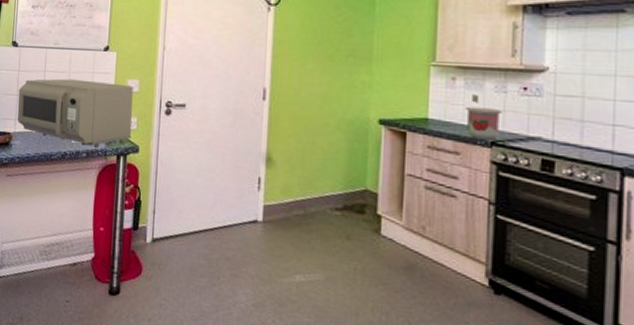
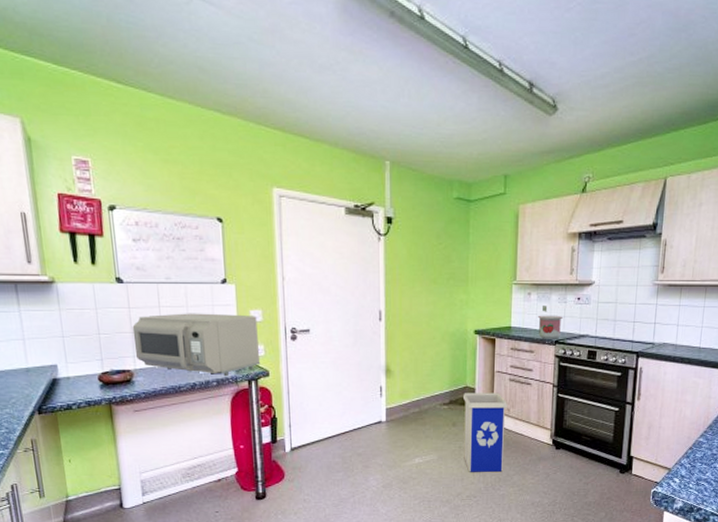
recycling bin: none [360,198,423,313] -> present [462,392,508,472]

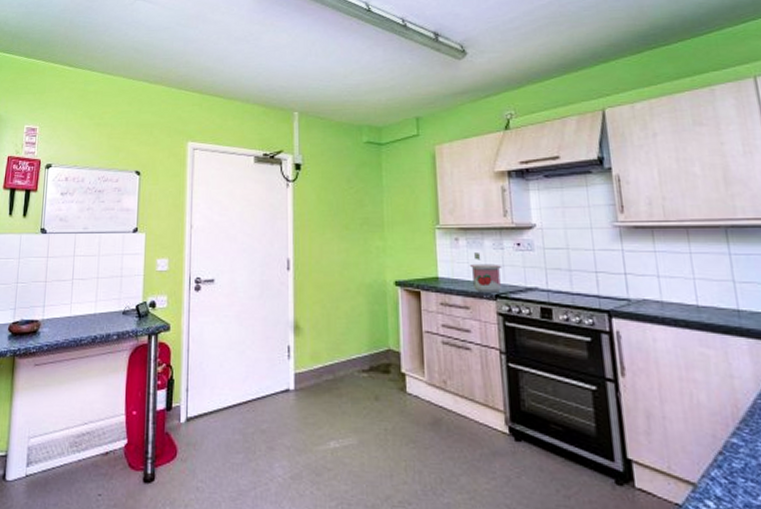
microwave: present [132,313,261,377] -> none [45,262,163,330]
recycling bin: present [462,392,508,472] -> none [385,357,445,469]

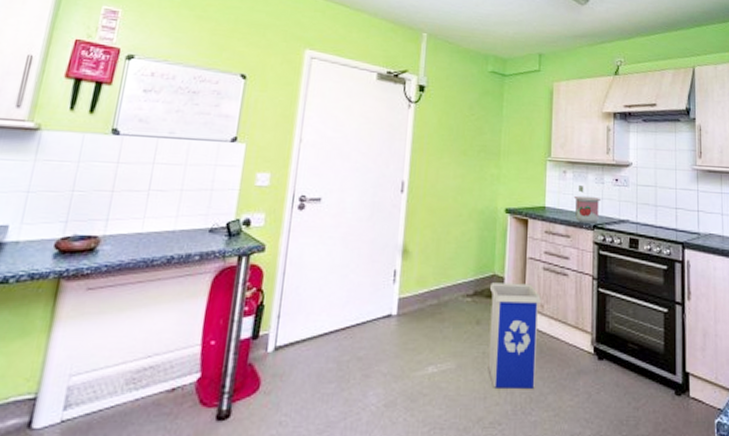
recycling bin: none [385,357,445,469] -> present [488,282,542,388]

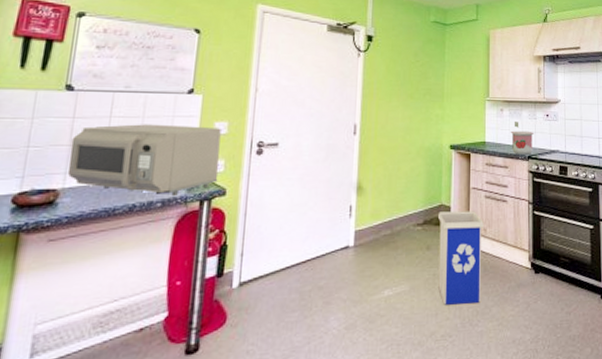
microwave: none [109,171,263,250] -> present [67,124,221,197]

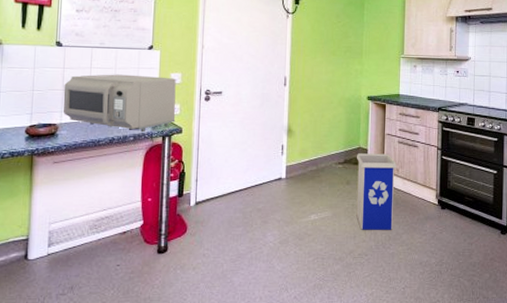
food container: present [510,122,535,155] -> none [422,77,445,107]

